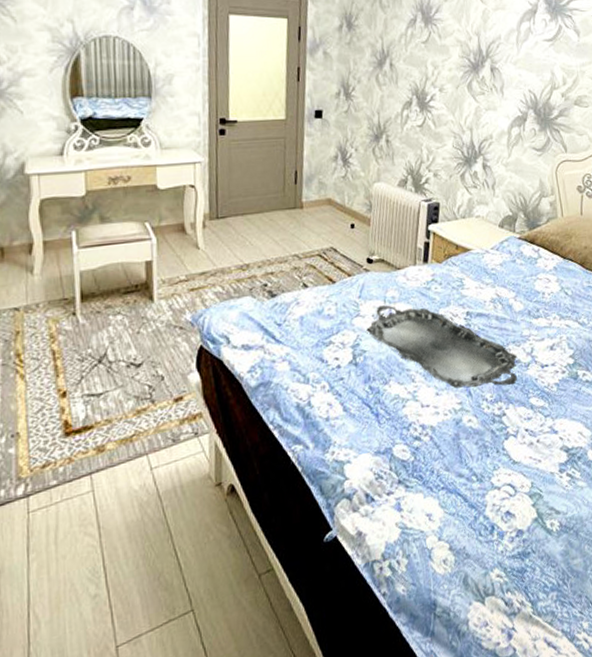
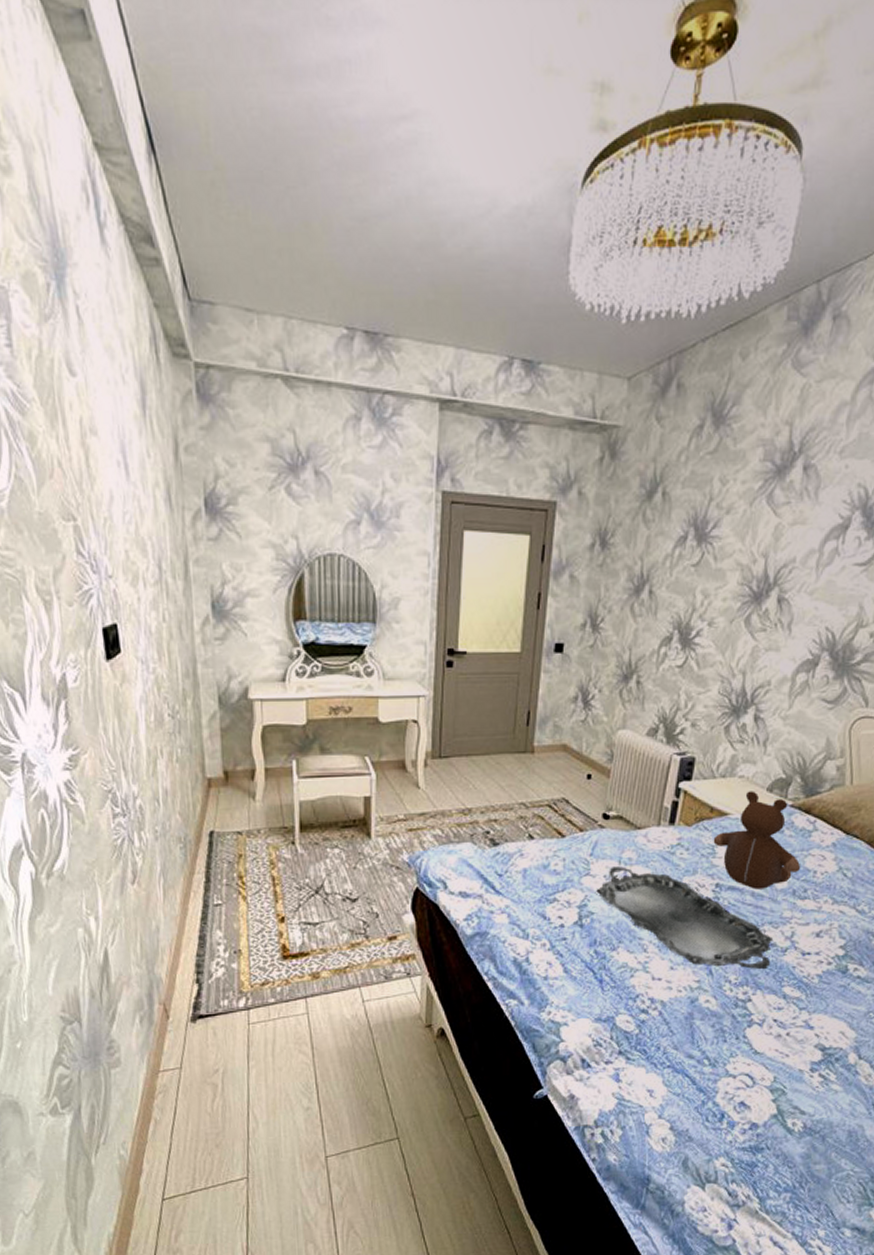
teddy bear: none [460,228,531,314] -> present [713,791,800,889]

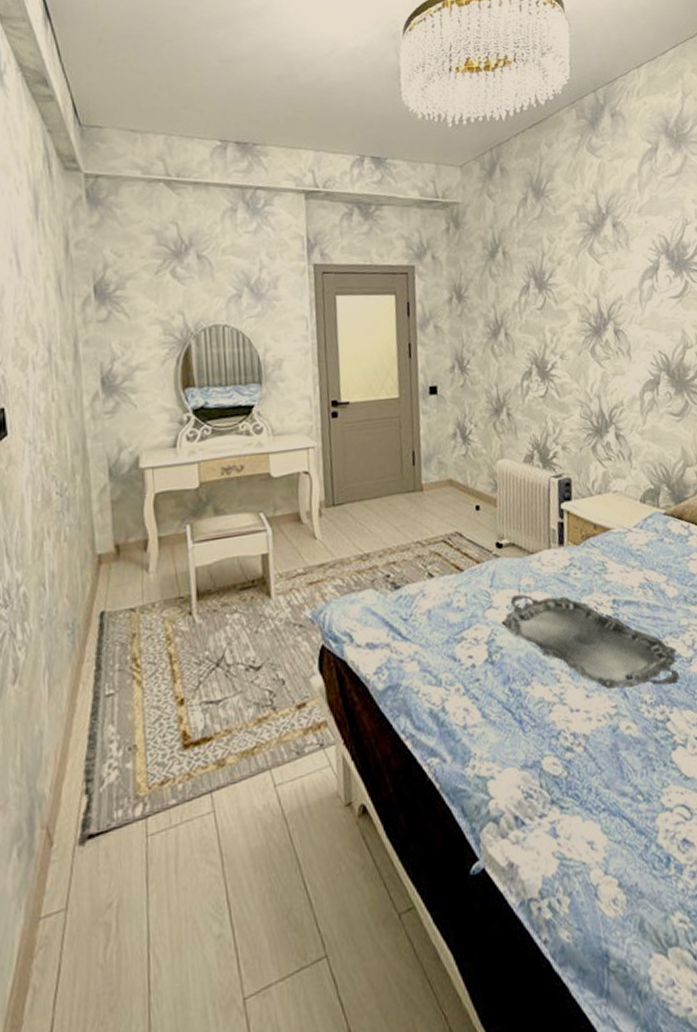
teddy bear: present [713,791,800,889] -> none [601,503,686,601]

